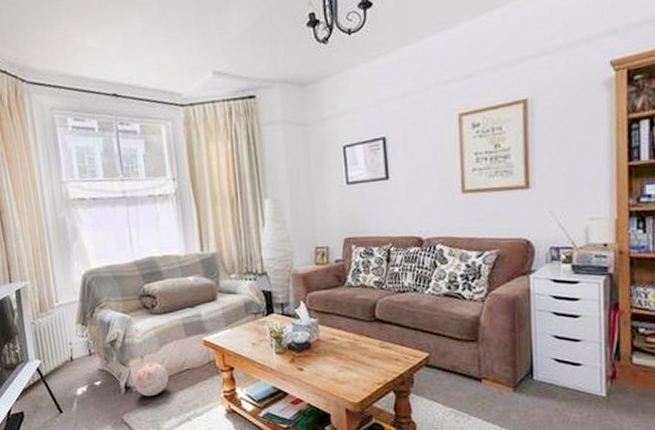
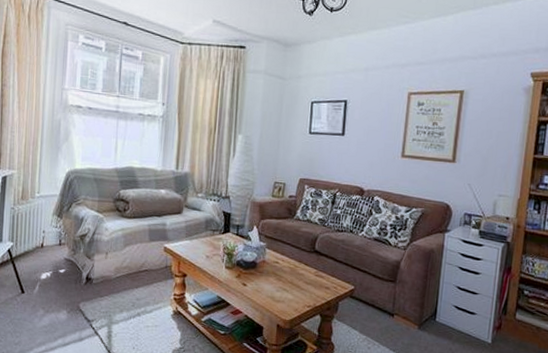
decorative ball: present [134,363,169,397] -> none [95,260,128,290]

